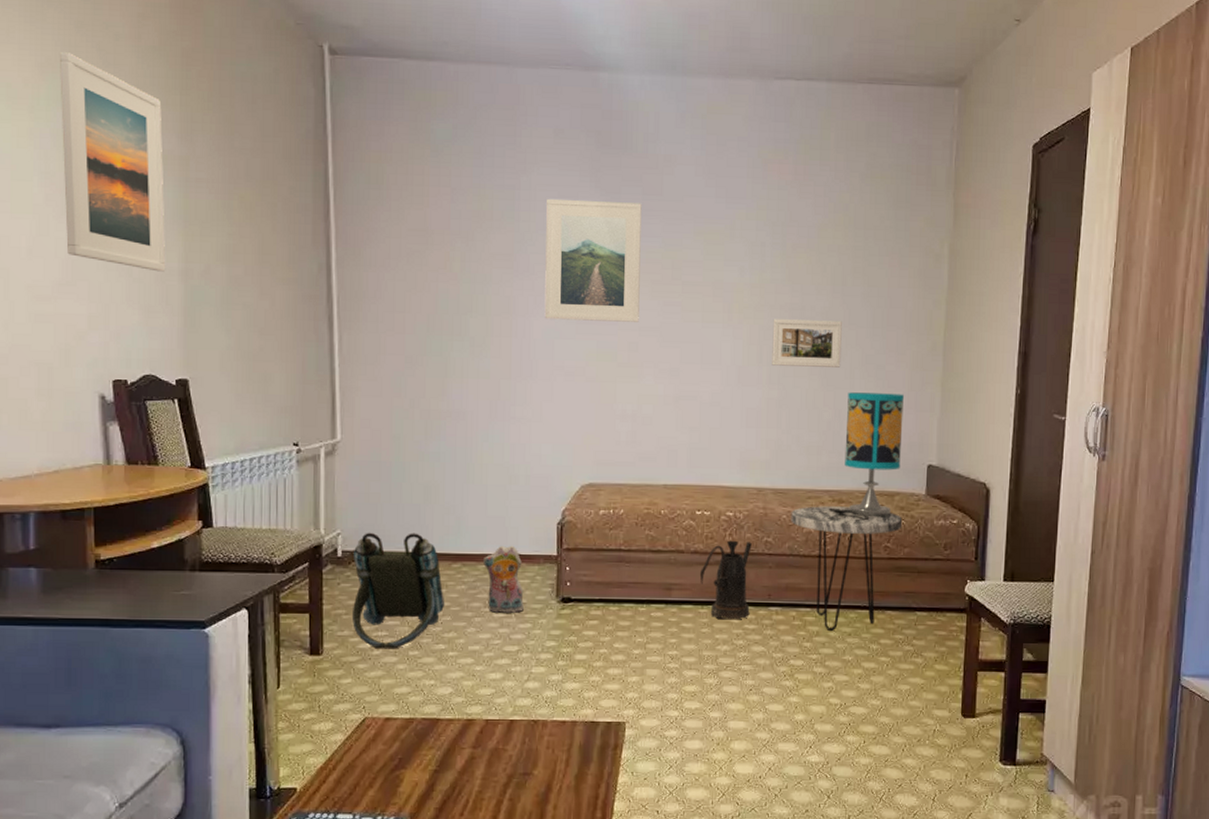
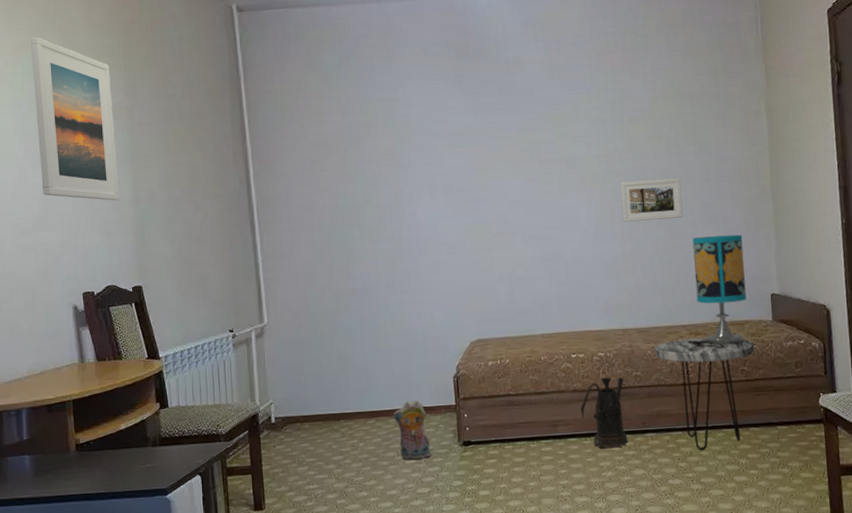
backpack: present [353,532,445,649] -> none [285,396,365,500]
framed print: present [544,199,642,322] -> none [420,99,506,204]

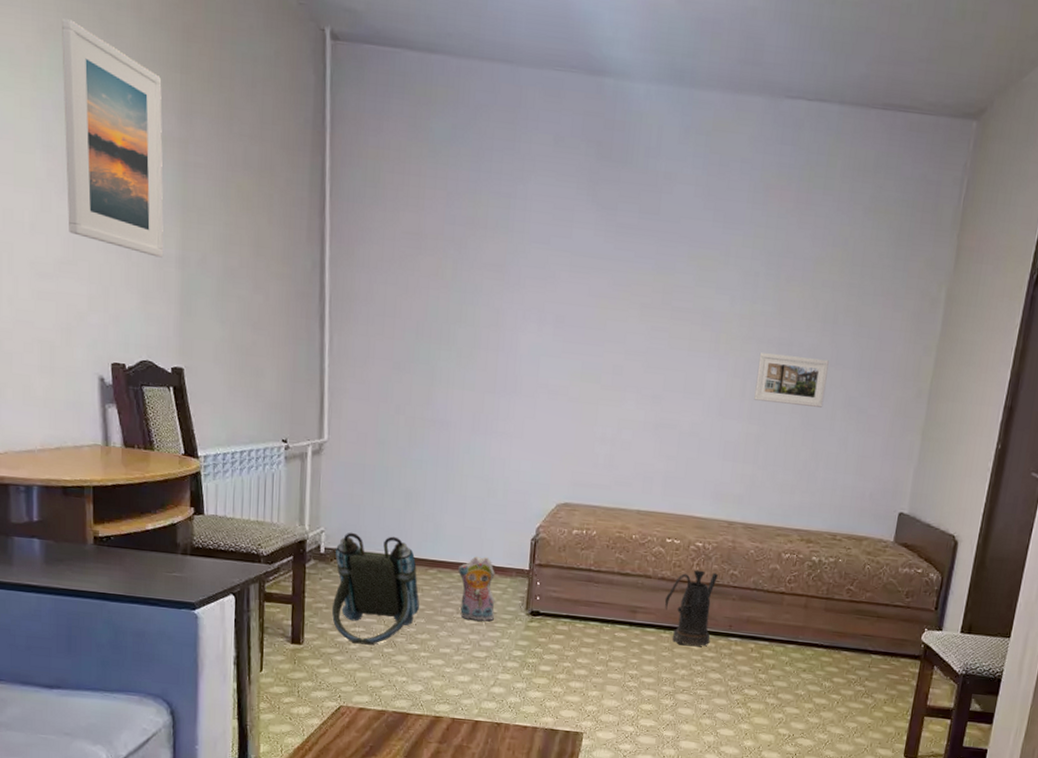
backpack: none [285,396,365,500] -> present [332,532,420,644]
side table: present [654,338,755,451] -> none [758,543,868,666]
table lamp: present [687,234,747,348] -> none [796,433,883,562]

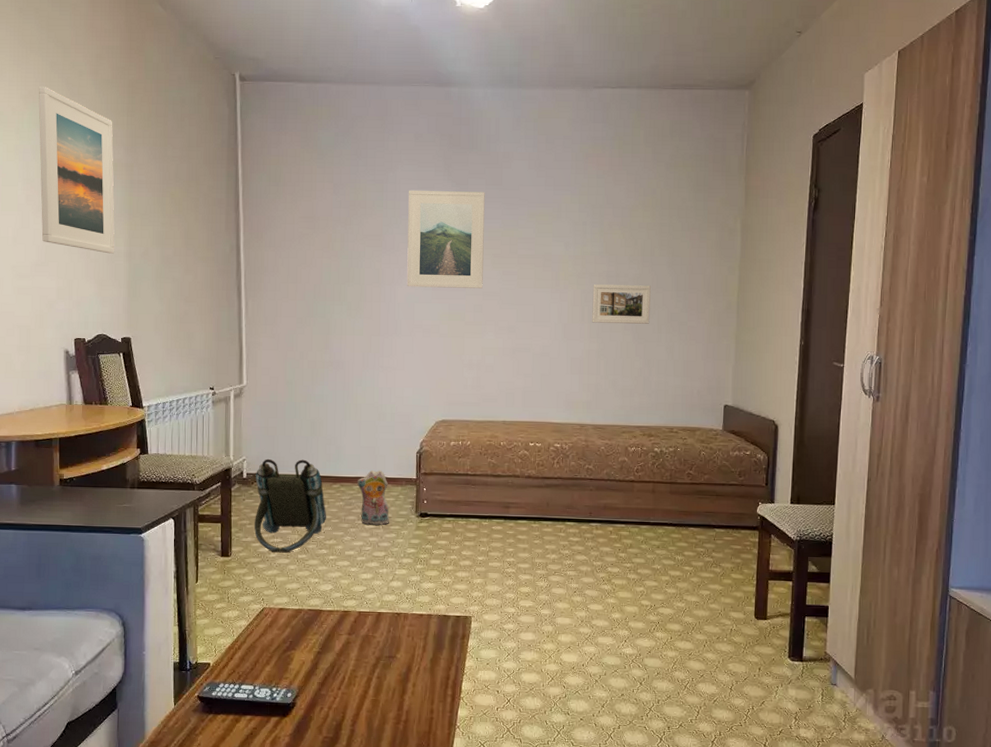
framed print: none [532,211,638,345] -> present [407,191,485,289]
watering can: present [664,570,718,647] -> none [532,467,576,533]

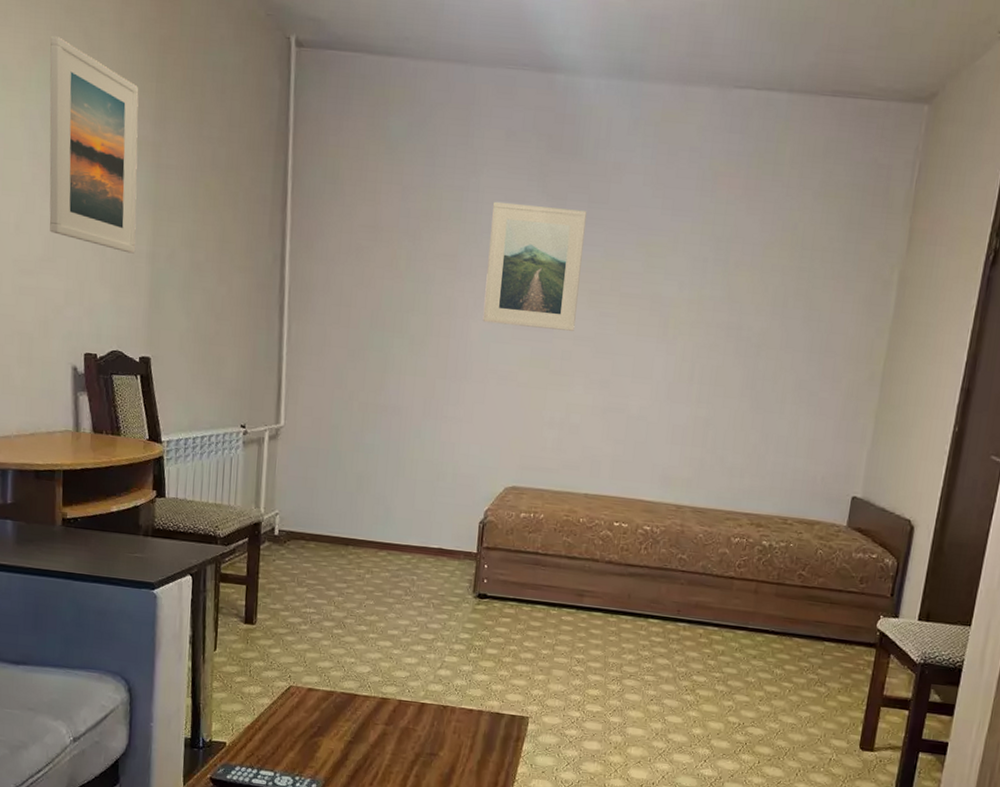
backpack: present [254,458,327,553] -> none [284,514,370,625]
plush toy: present [356,470,390,525] -> none [406,538,443,604]
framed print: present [592,284,651,324] -> none [702,337,779,391]

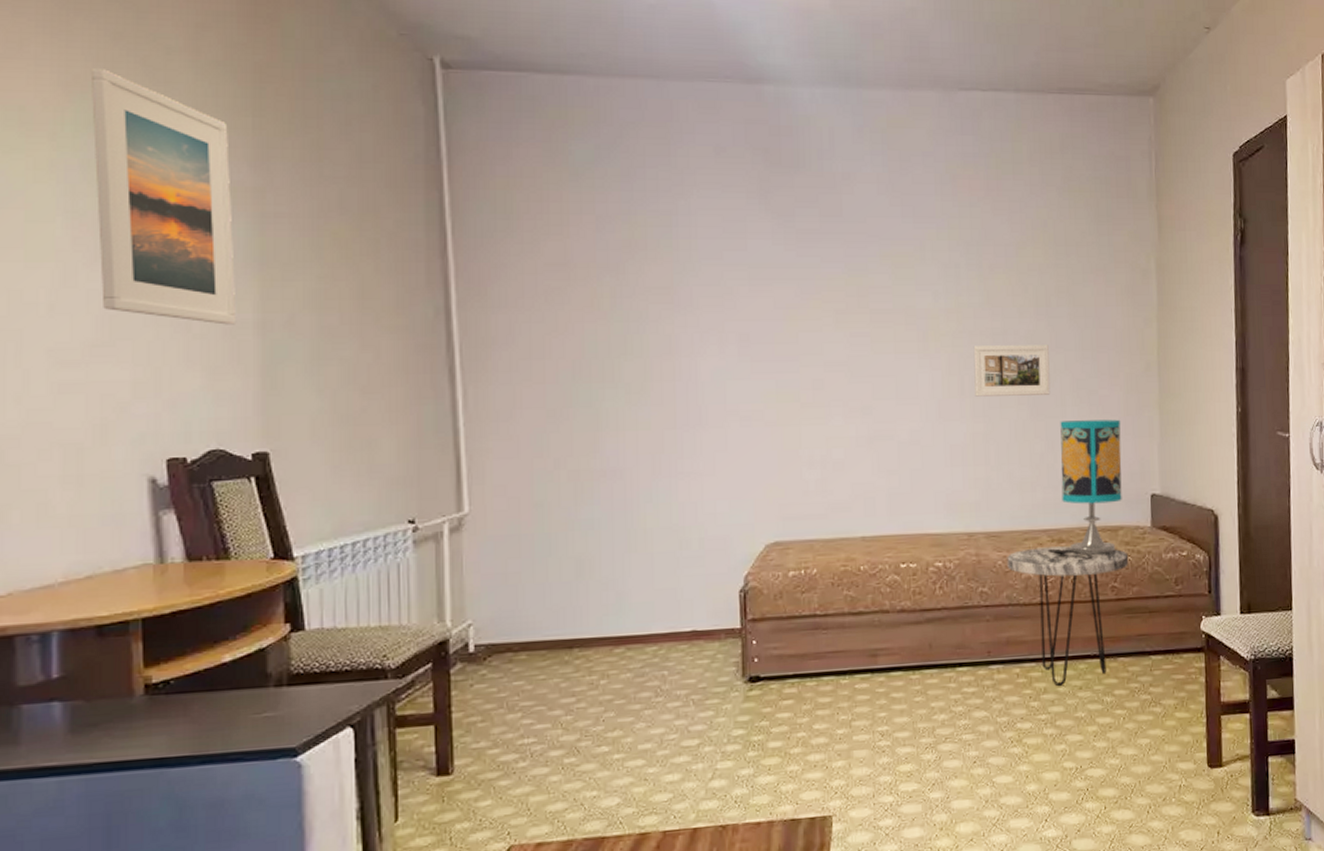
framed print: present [482,202,587,331] -> none [710,225,823,359]
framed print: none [702,337,779,391] -> present [973,345,1051,397]
side table: none [707,527,821,652] -> present [1007,546,1129,687]
table lamp: none [745,417,835,546] -> present [1047,419,1122,559]

